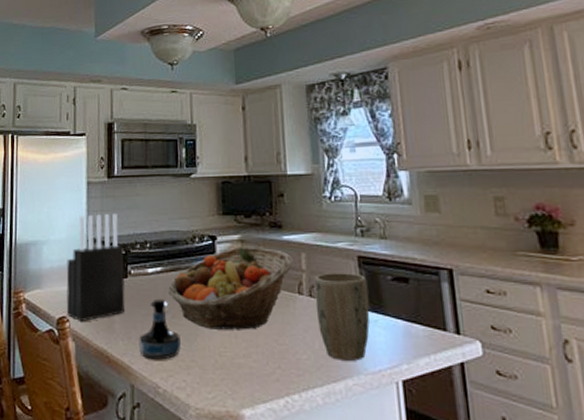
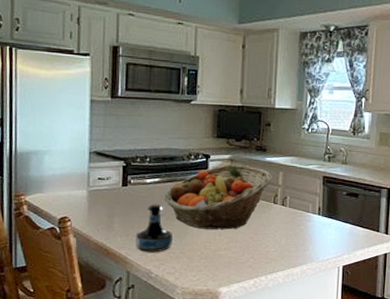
knife block: present [66,214,125,322] -> none [68,130,125,222]
plant pot: present [315,273,370,361] -> none [286,188,328,252]

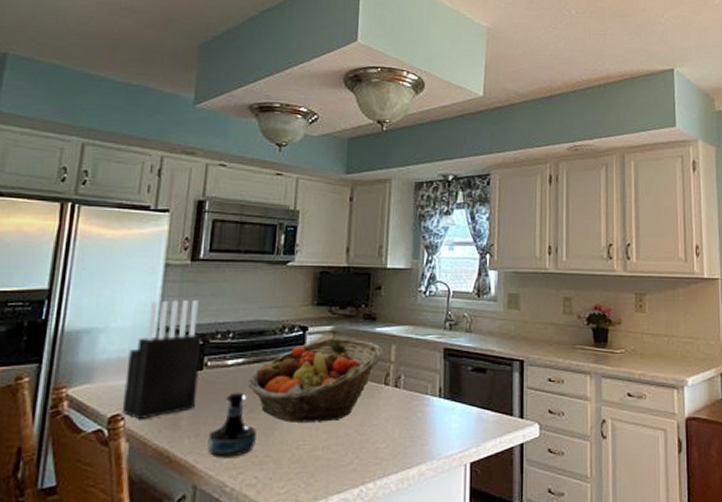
knife block: none [68,130,125,222] -> present [121,300,202,420]

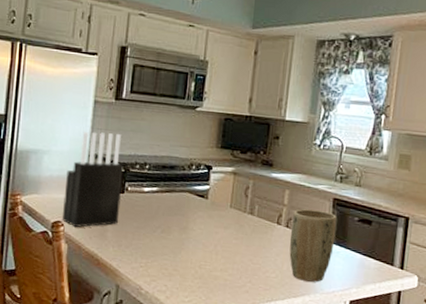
tequila bottle: present [207,392,256,457] -> none [128,214,167,267]
fruit basket: present [248,338,383,423] -> none [161,178,277,249]
plant pot: none [400,364,450,447] -> present [289,209,337,282]

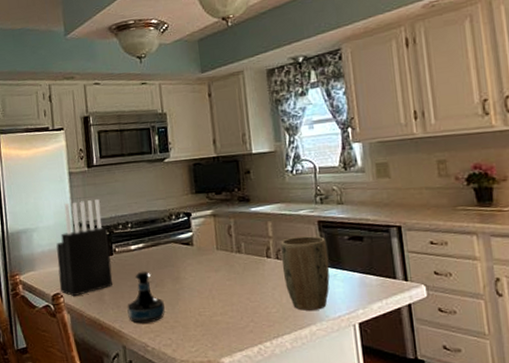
tequila bottle: none [128,214,167,267] -> present [127,271,165,324]

